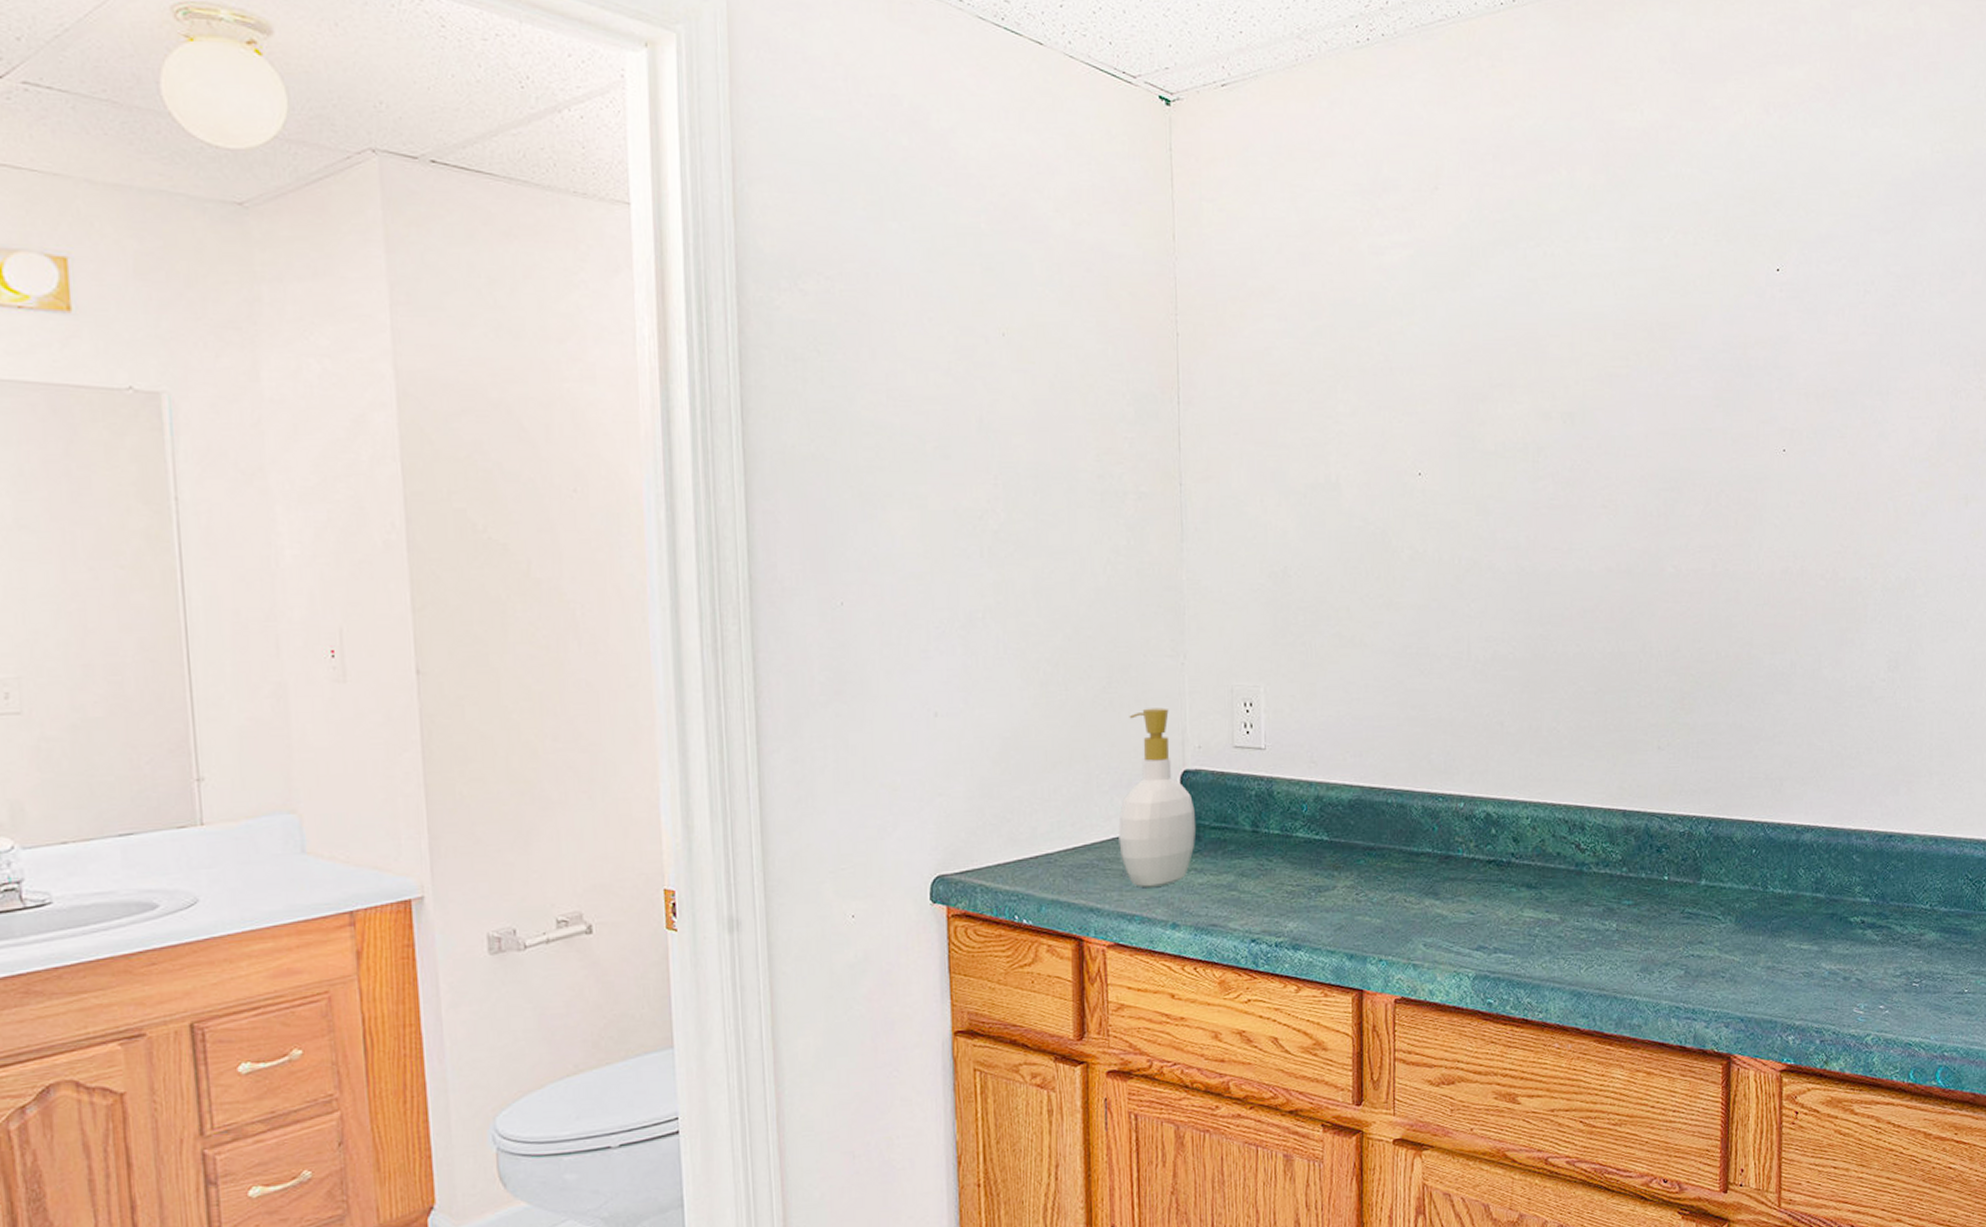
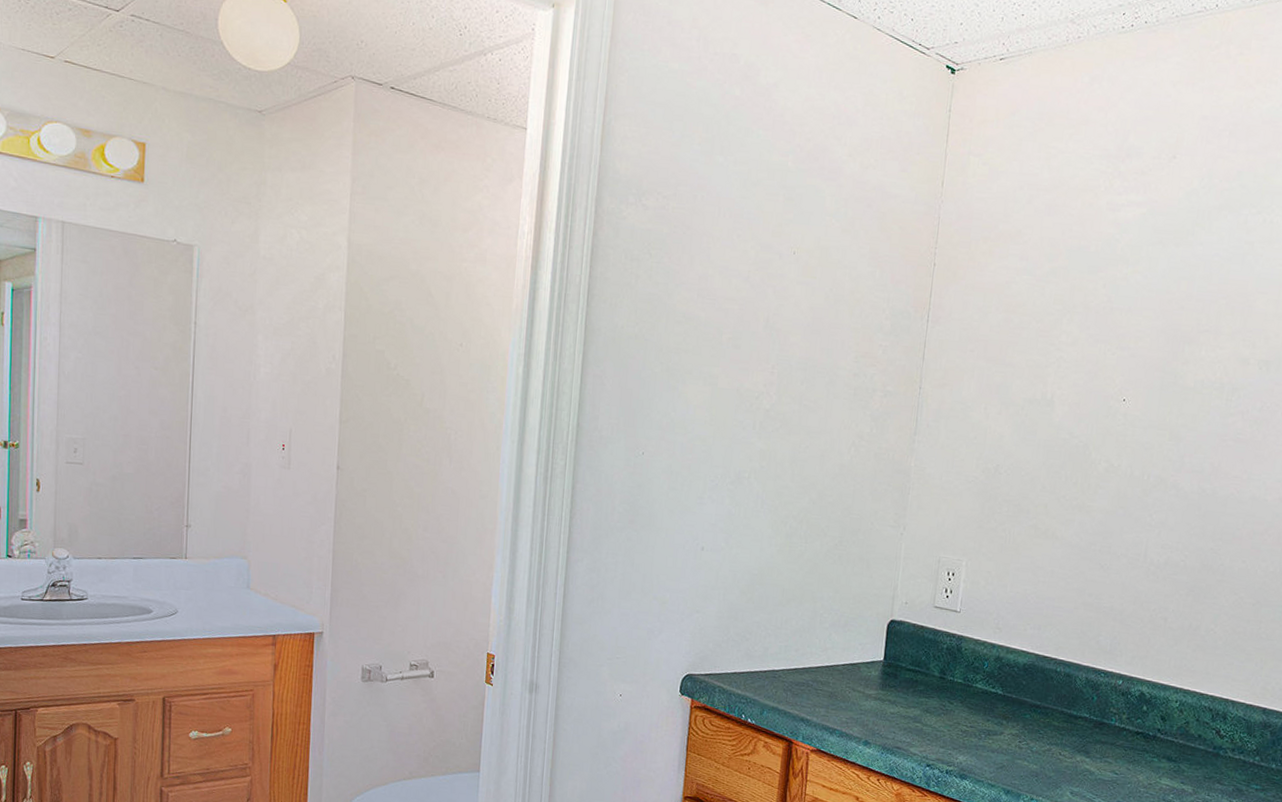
soap bottle: present [1118,708,1197,889] -> none [831,566,896,711]

